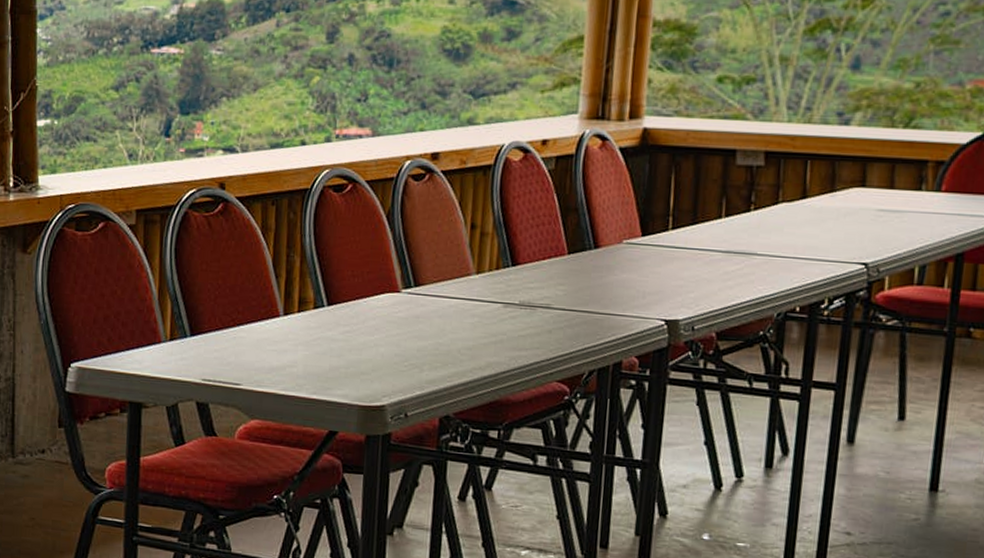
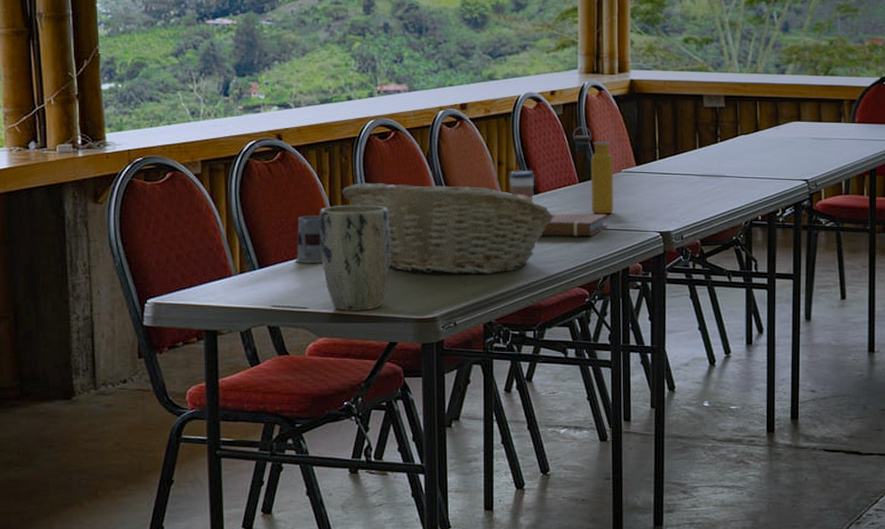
mug: none [231,278,262,334] -> present [296,215,323,263]
plant pot: none [259,268,339,393] -> present [320,205,390,311]
fruit basket: none [287,243,536,359] -> present [341,183,555,274]
coffee cup: none [482,235,515,274] -> present [509,170,535,201]
notebook: none [517,290,600,321] -> present [541,214,608,237]
water bottle: none [564,184,614,295] -> present [572,126,614,214]

